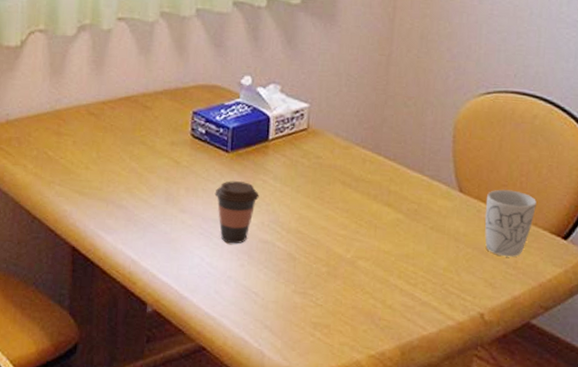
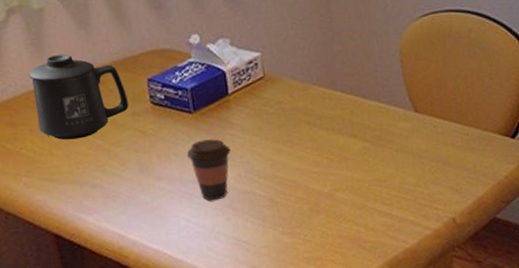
mug: none [81,74,170,158] -> present [28,54,129,140]
mug: present [484,189,537,257] -> none [440,102,485,164]

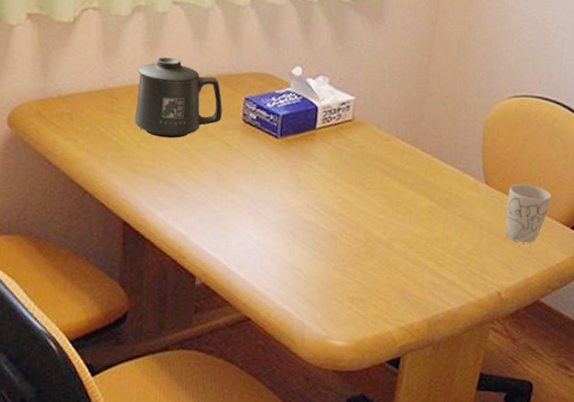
coffee cup: present [186,139,231,201] -> none [263,165,306,224]
mug: none [440,102,485,164] -> present [505,183,551,244]

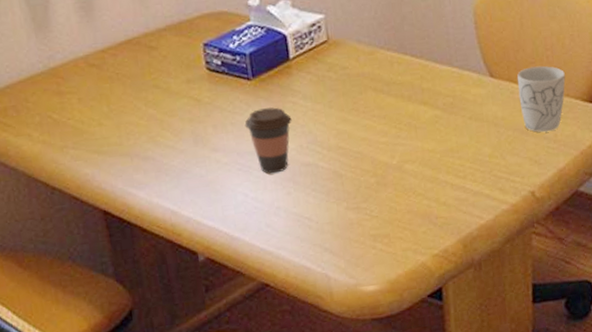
mug: present [134,57,223,139] -> none [76,18,183,110]
coffee cup: none [263,165,306,224] -> present [244,107,292,174]

